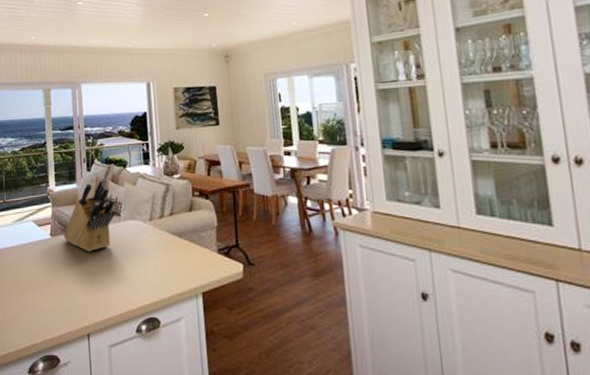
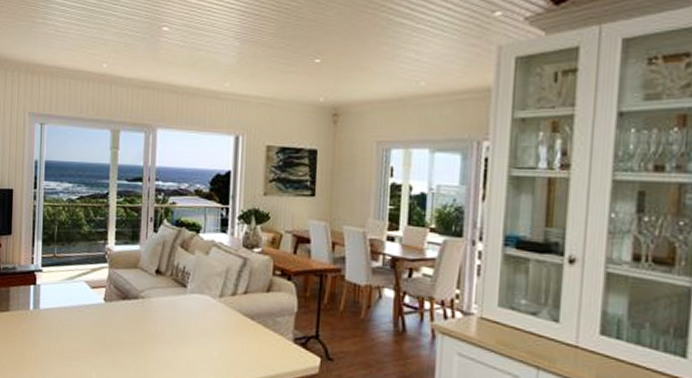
knife block: present [64,178,116,253] -> none [119,242,184,324]

